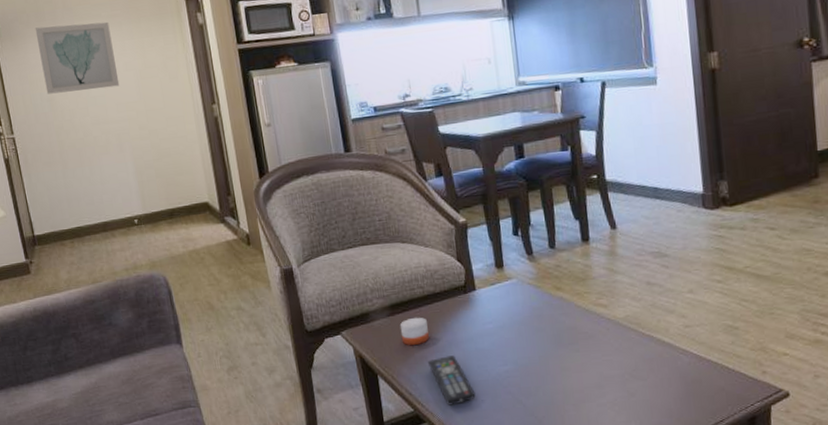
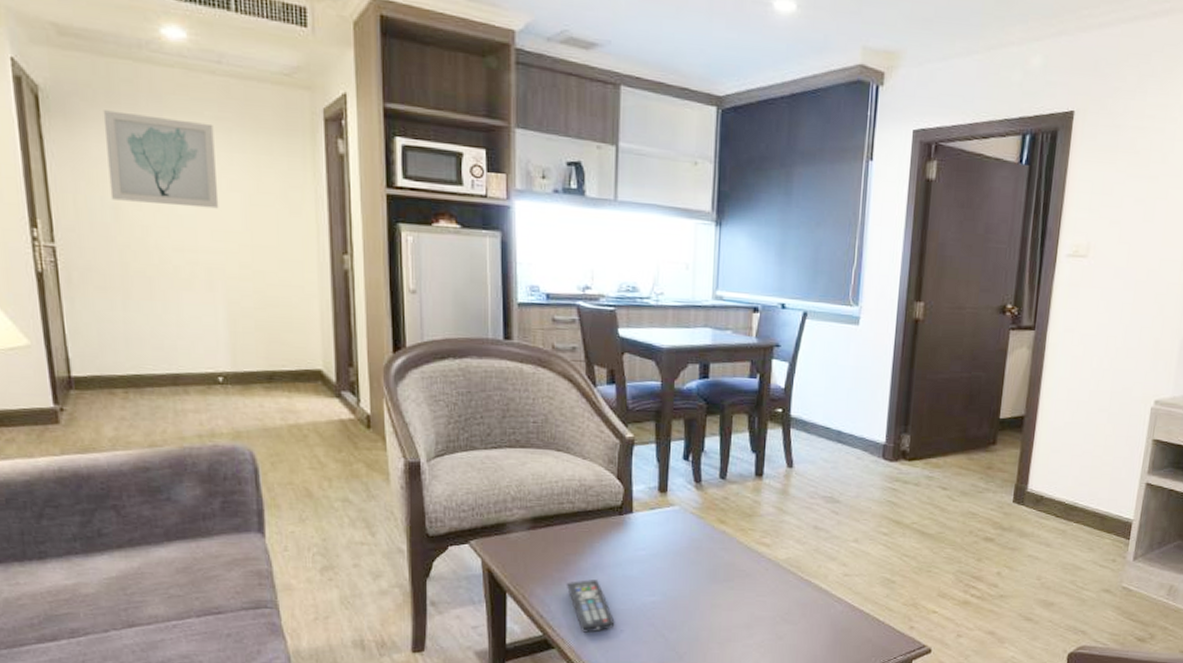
candle: present [399,317,429,345] -> none [540,534,572,564]

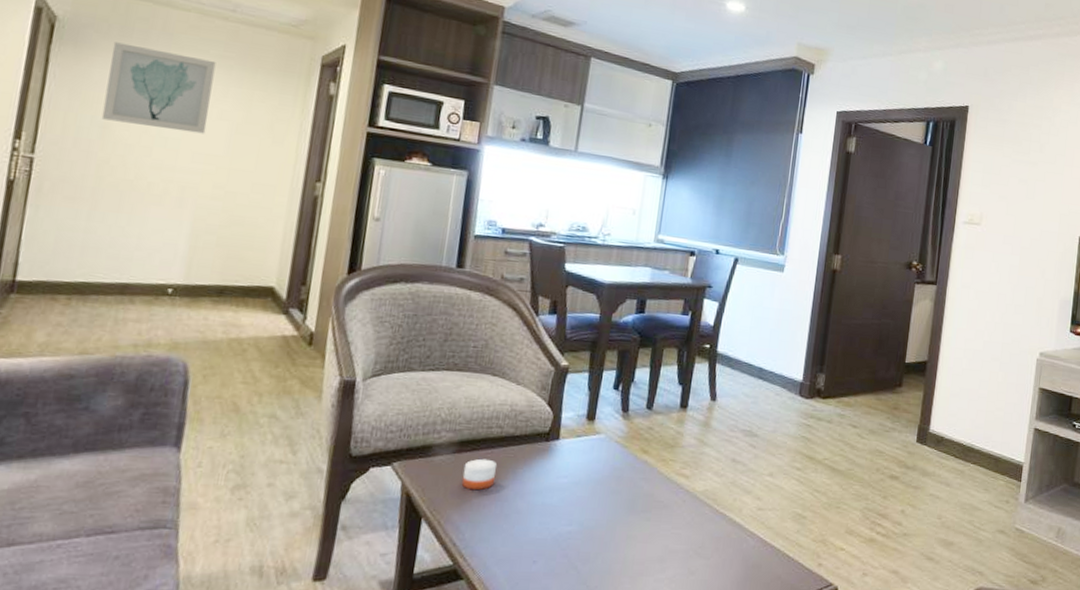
candle: none [540,534,572,564] -> present [461,458,497,490]
remote control: present [567,580,615,633] -> none [484,506,529,563]

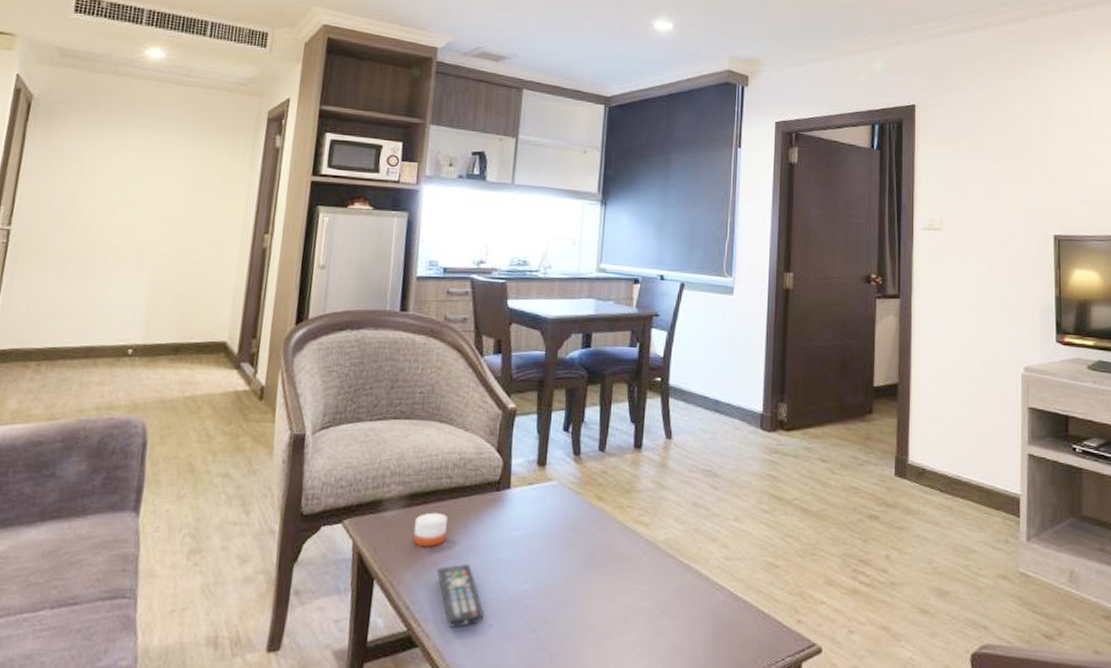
wall art: present [101,42,216,134] -> none [70,114,172,195]
remote control: none [484,506,529,563] -> present [437,564,484,628]

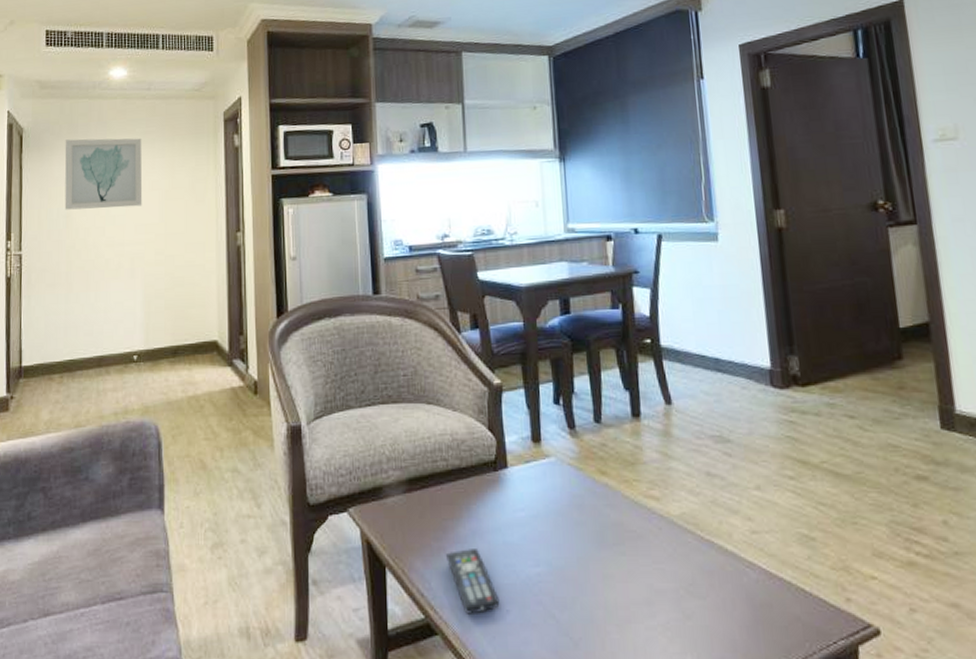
wall art: none [70,114,172,195] -> present [64,138,143,210]
candle: present [412,512,447,546] -> none [416,496,449,531]

